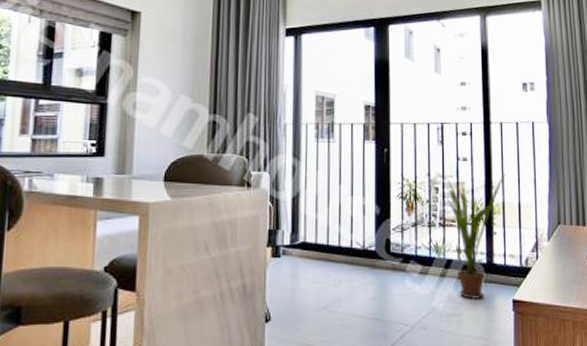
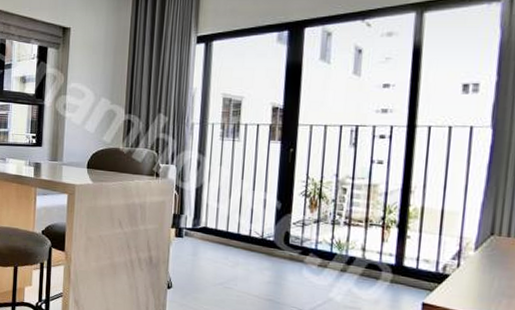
house plant: present [436,173,507,300] -> none [345,174,430,298]

